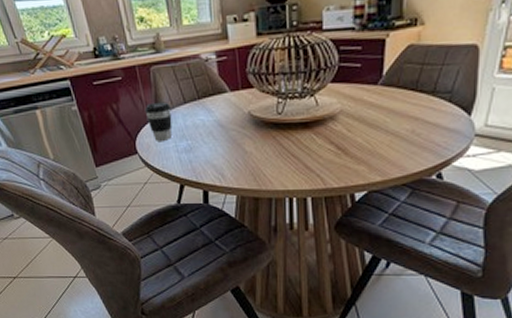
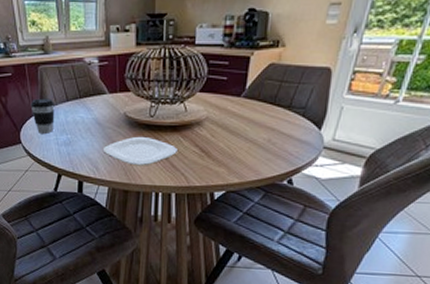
plate: none [227,136,310,170] -> present [102,136,177,166]

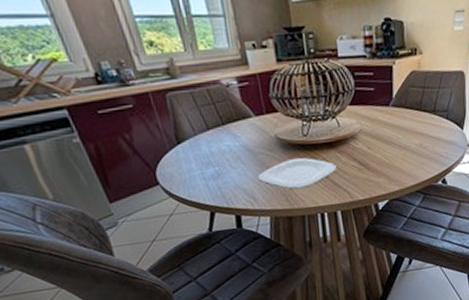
coffee cup: present [30,98,55,134] -> none [163,129,197,170]

